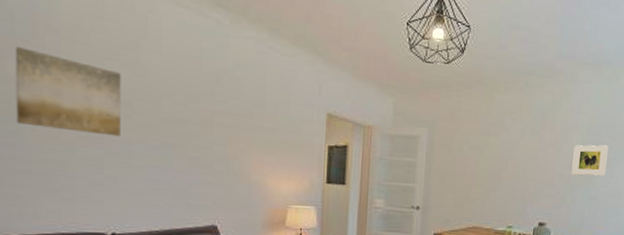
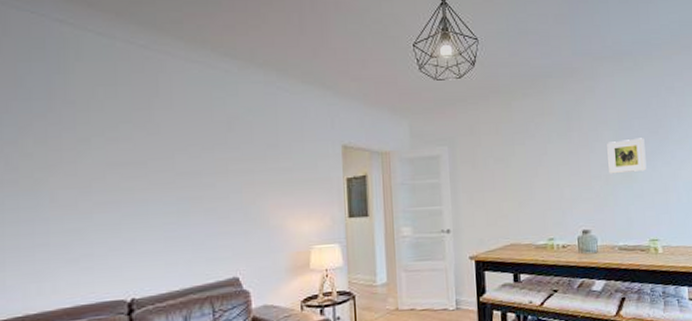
wall art: present [15,45,121,137] -> none [33,121,136,199]

